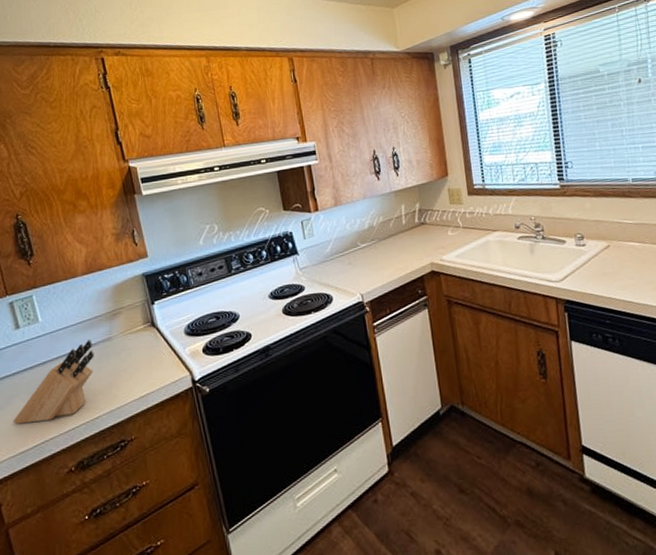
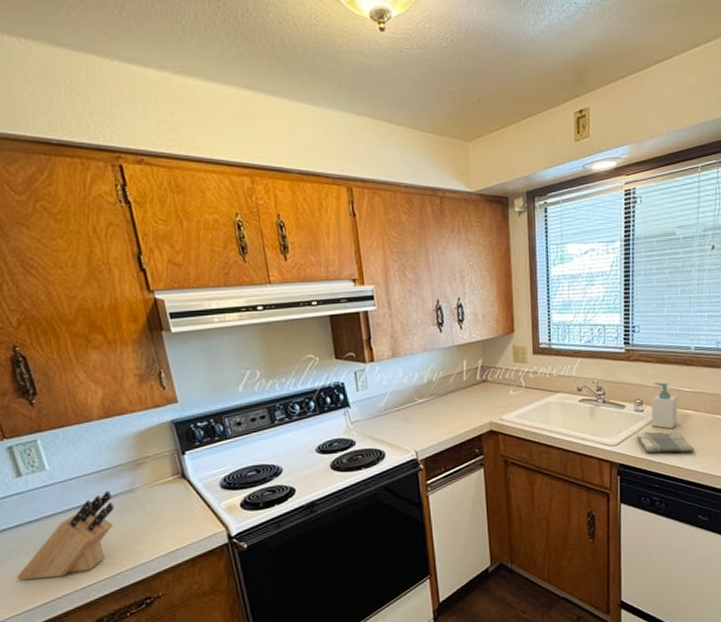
dish towel: none [580,265,645,288] -> present [636,432,695,453]
soap bottle: none [592,215,623,263] -> present [651,382,678,429]

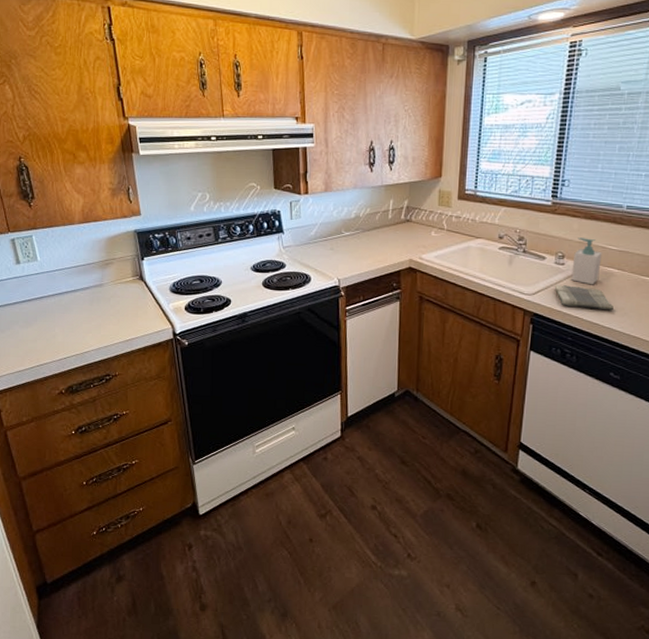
knife block: present [16,491,114,581] -> none [12,283,86,348]

